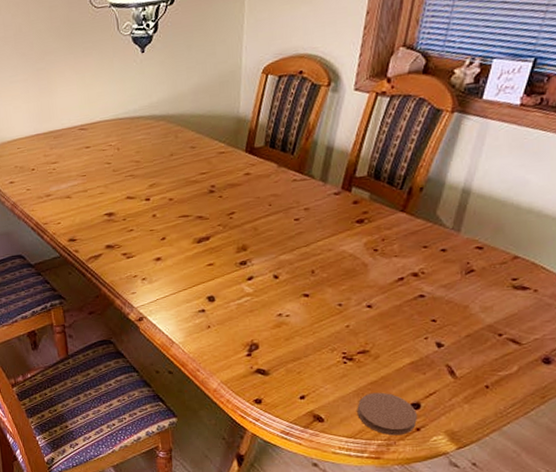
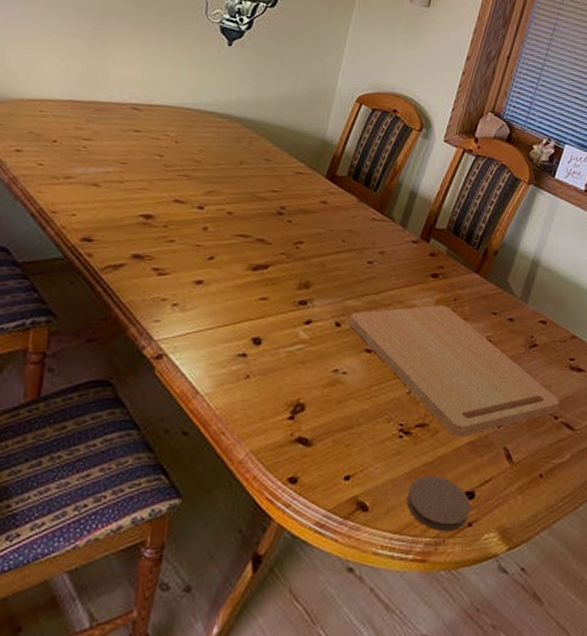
cutting board: none [285,247,503,359] -> present [349,305,559,437]

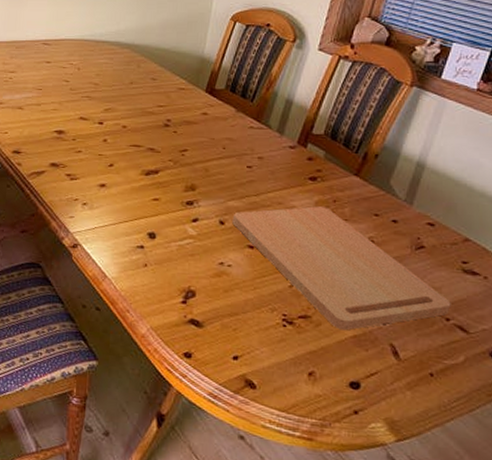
coaster: present [407,476,471,532] -> none [292,363,357,417]

